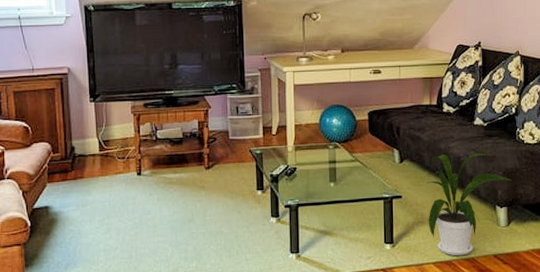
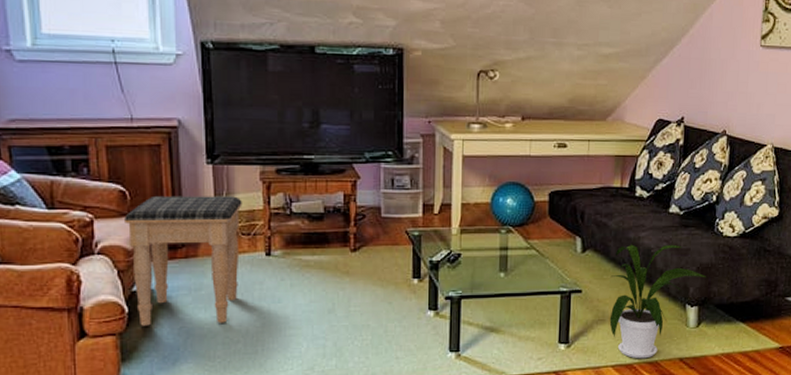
footstool: none [28,127,118,237] -> present [125,195,242,326]

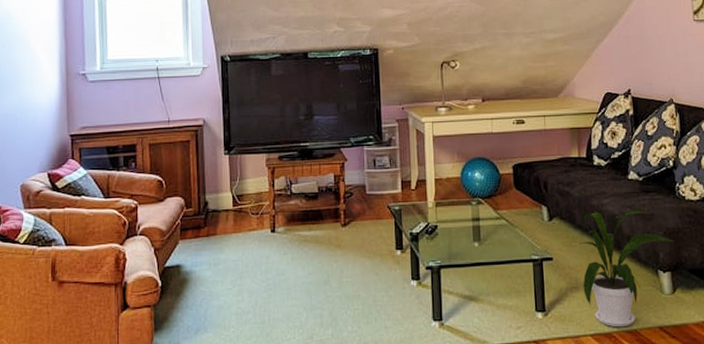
footstool: present [125,195,242,326] -> none [161,181,252,298]

